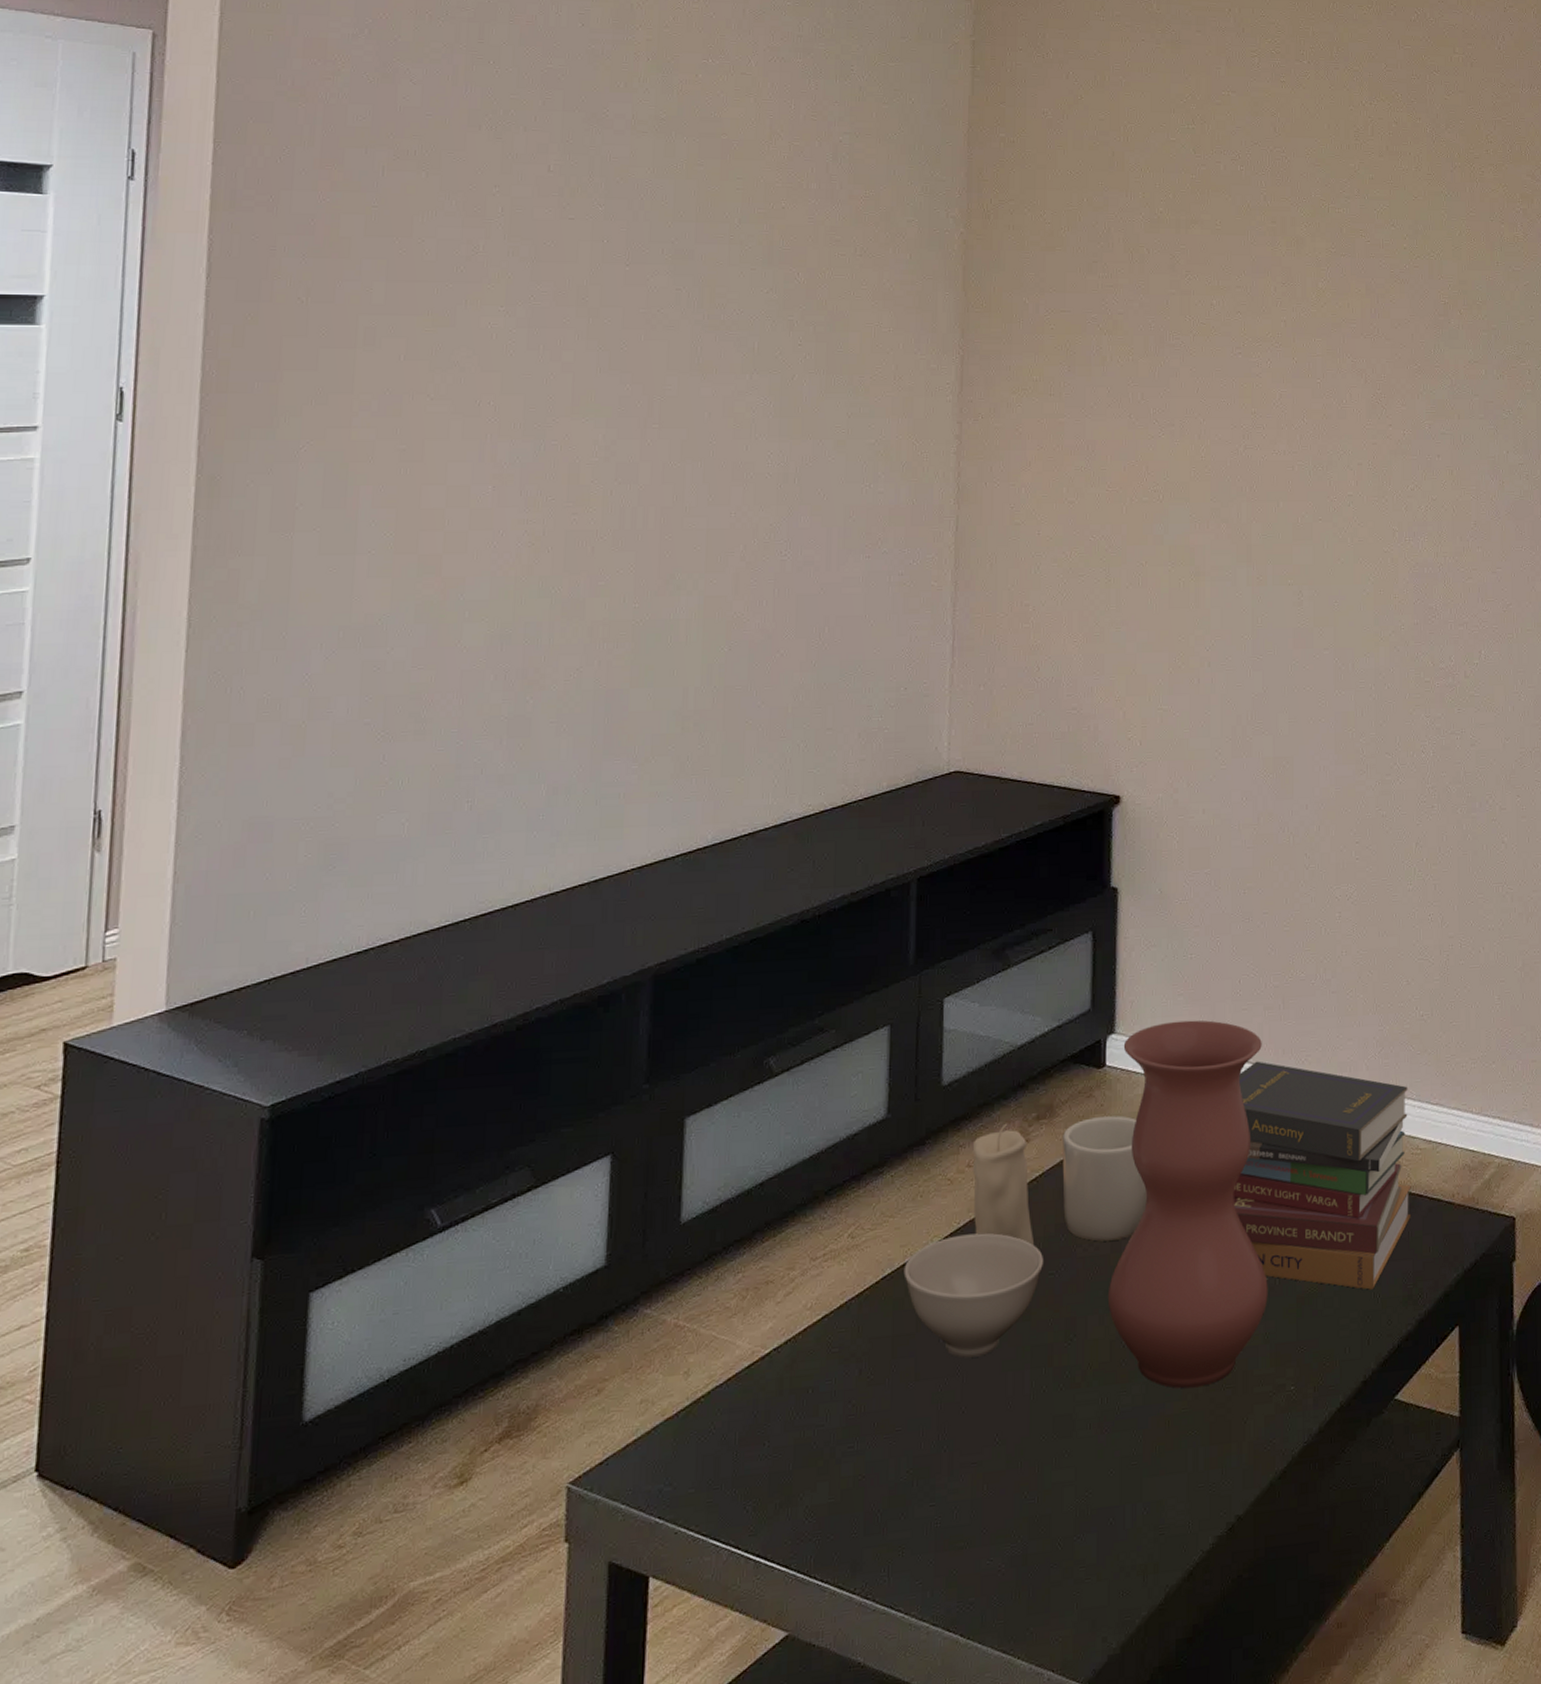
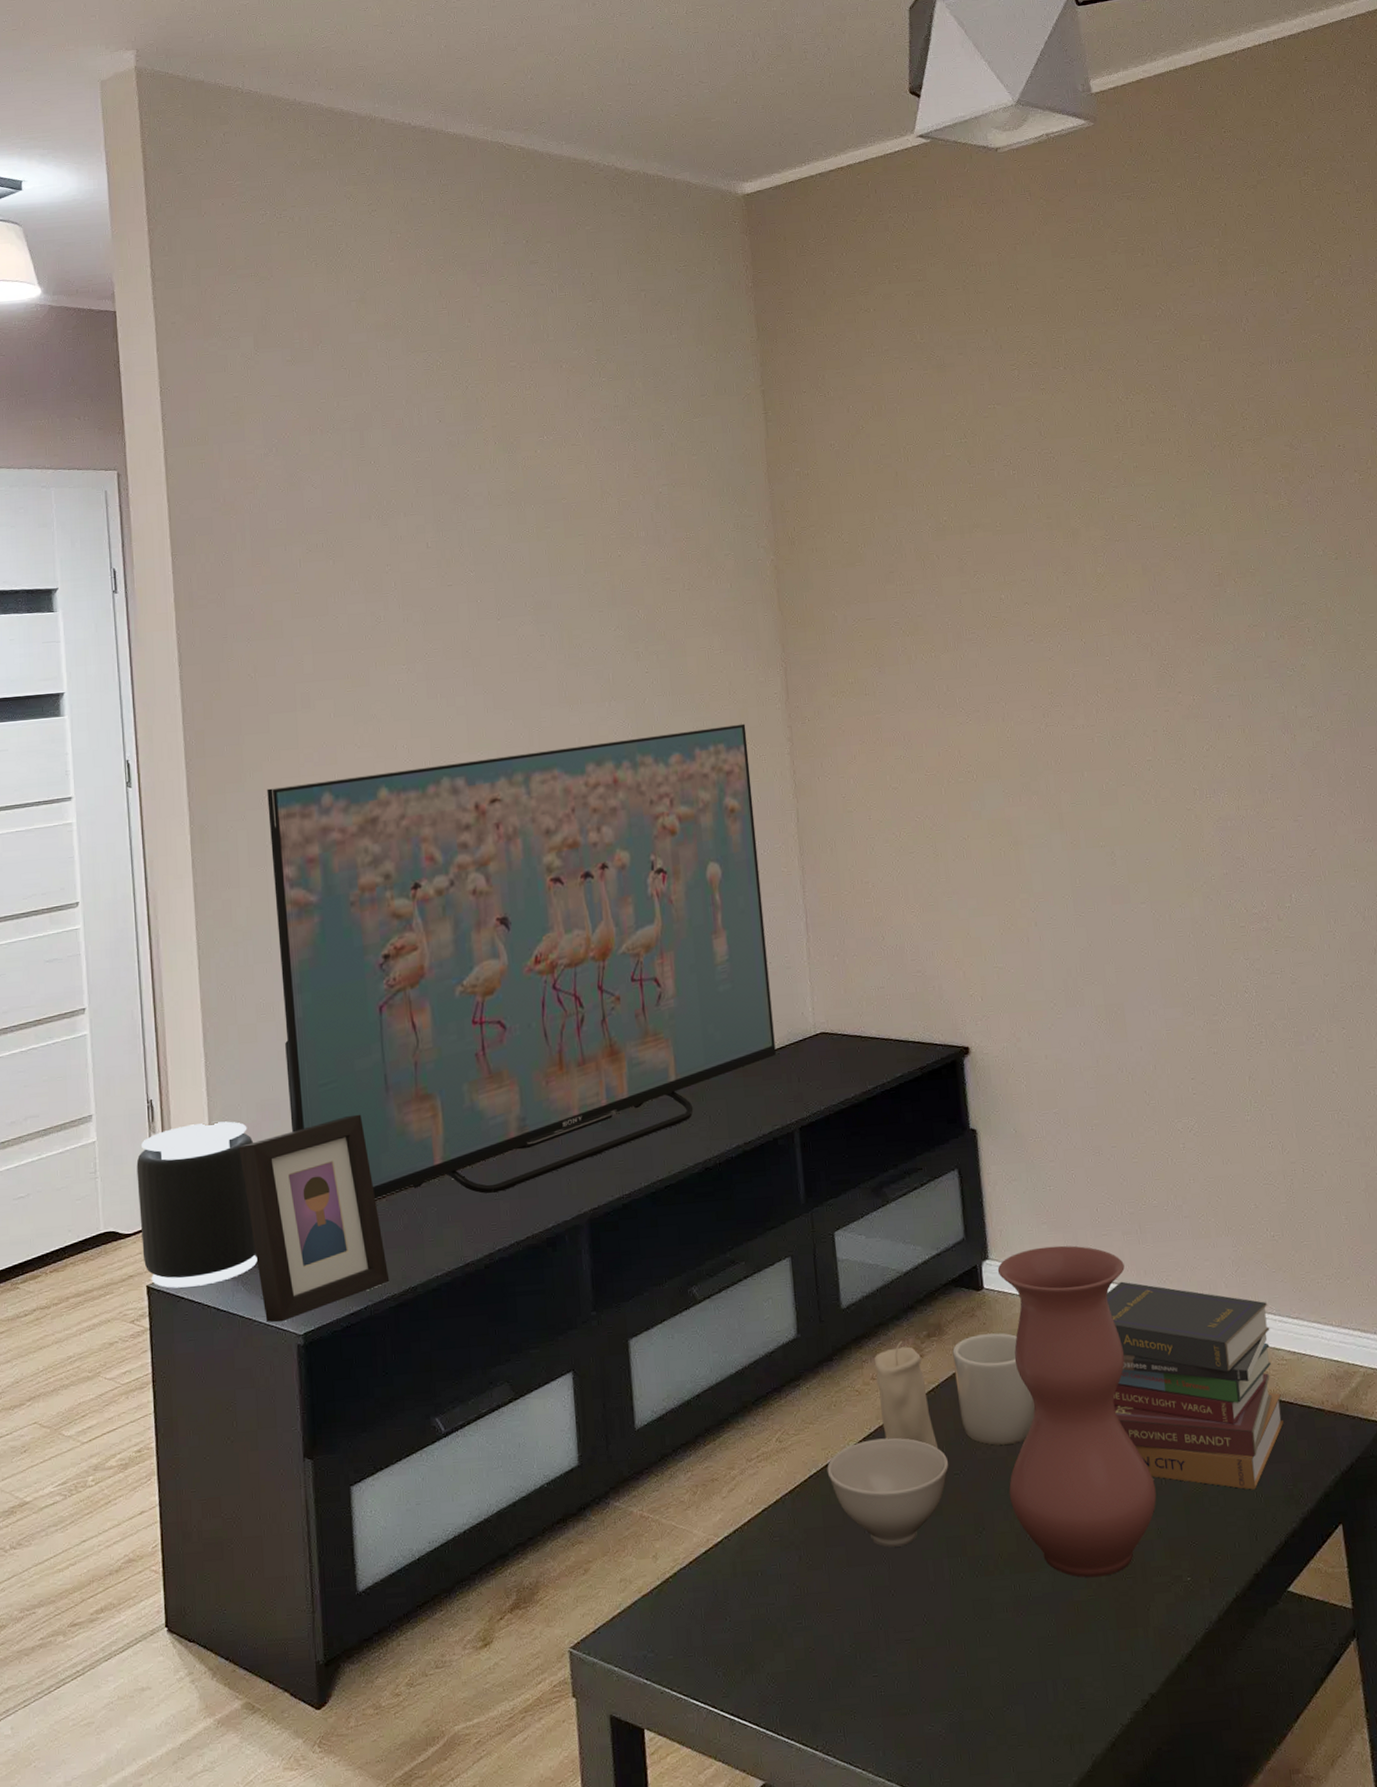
speaker: none [63,841,234,1046] -> present [136,1121,258,1288]
picture frame: none [212,840,393,1091] -> present [238,1114,390,1323]
television: none [285,414,909,944] -> present [267,723,776,1200]

